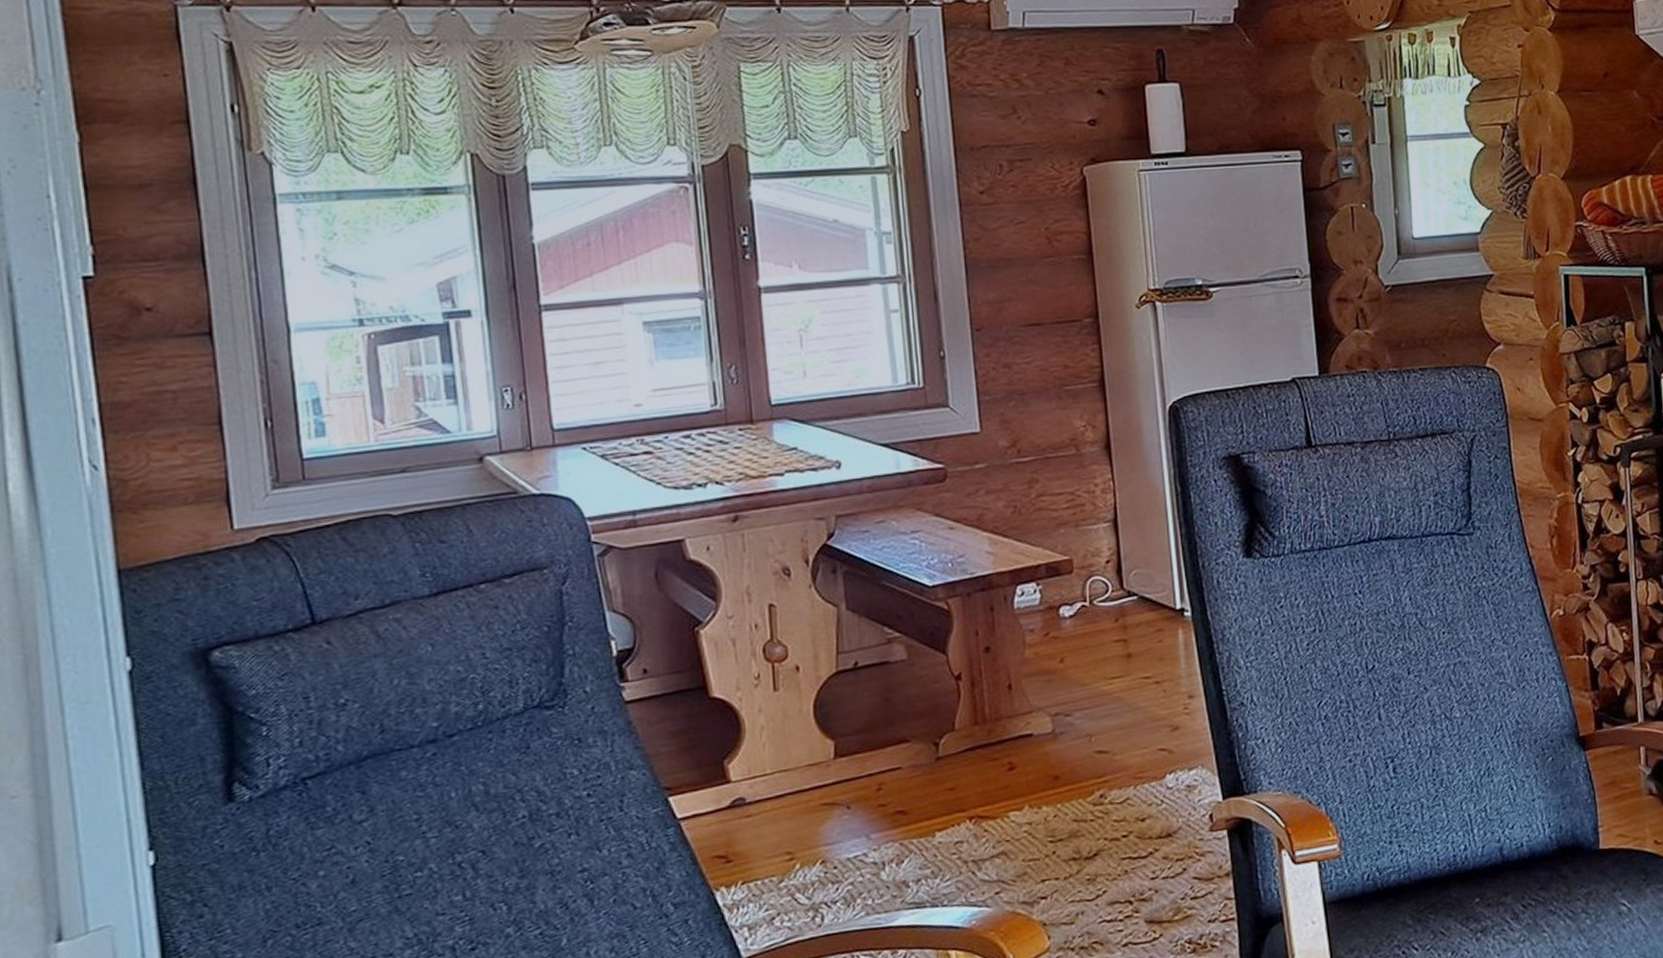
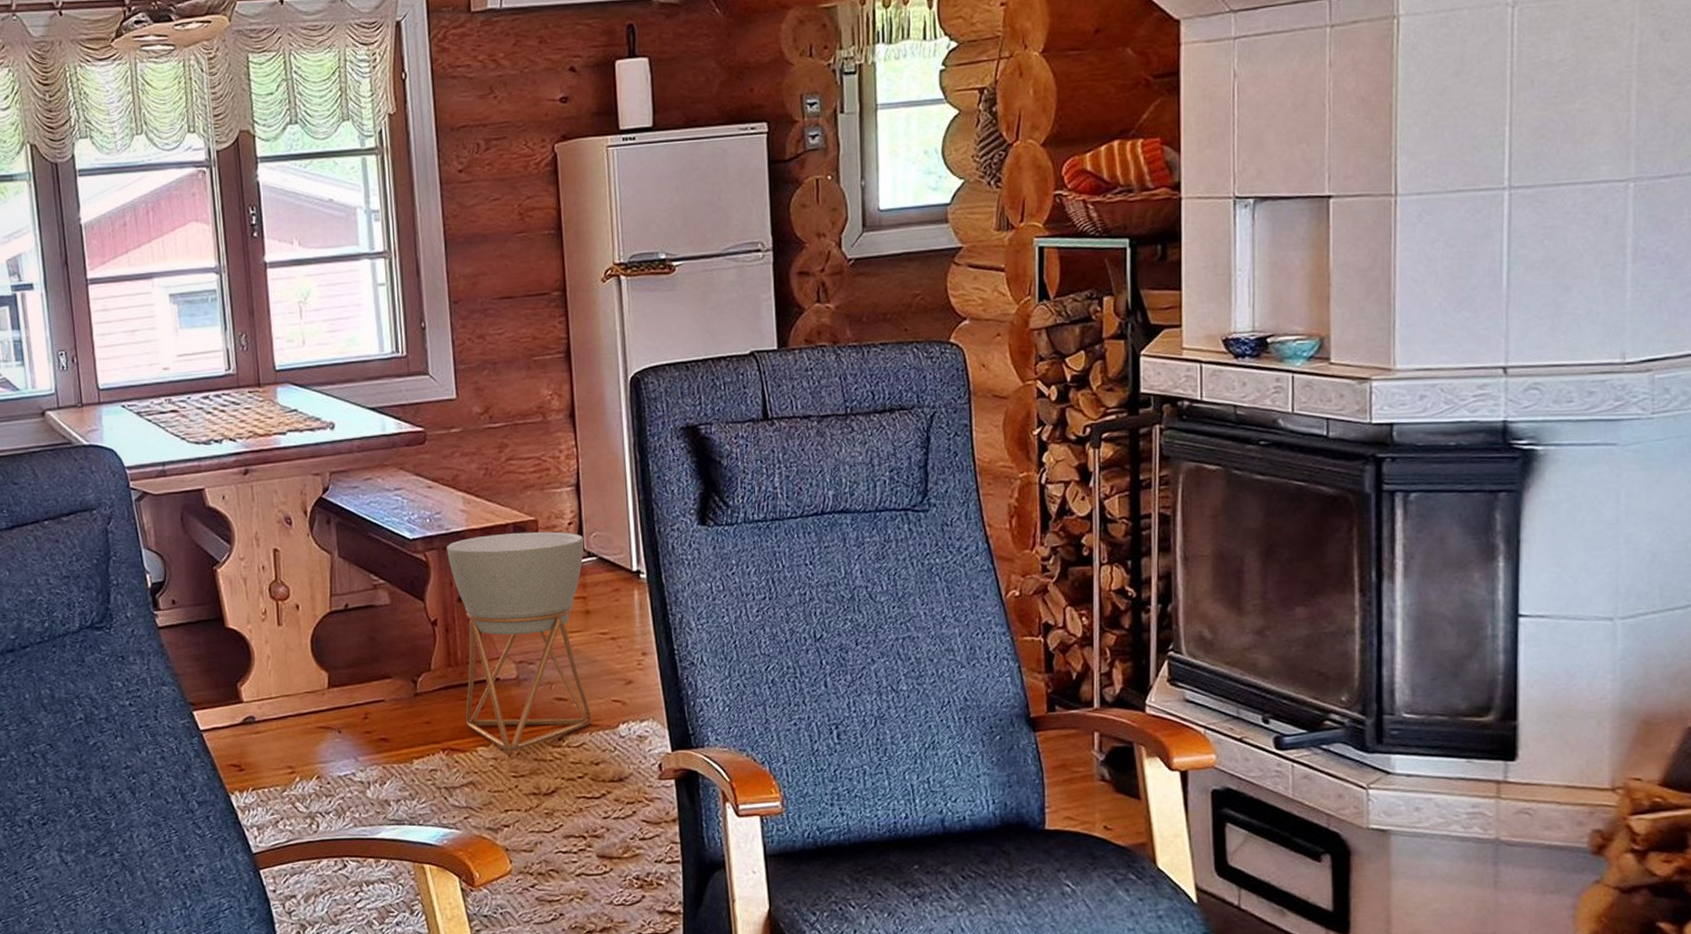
planter: none [971,571,1136,815] -> present [447,531,591,752]

